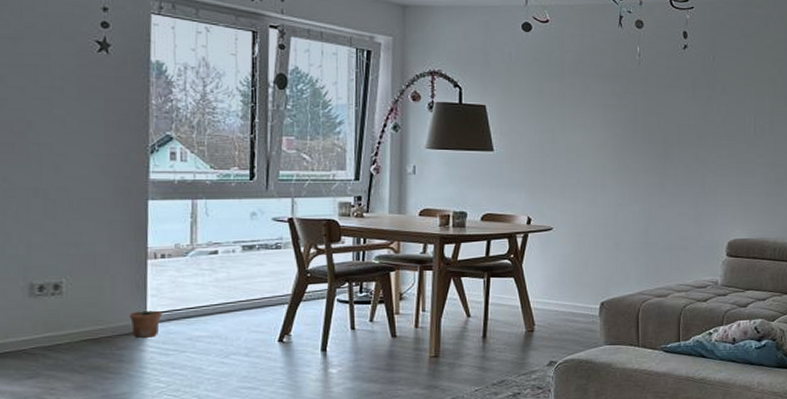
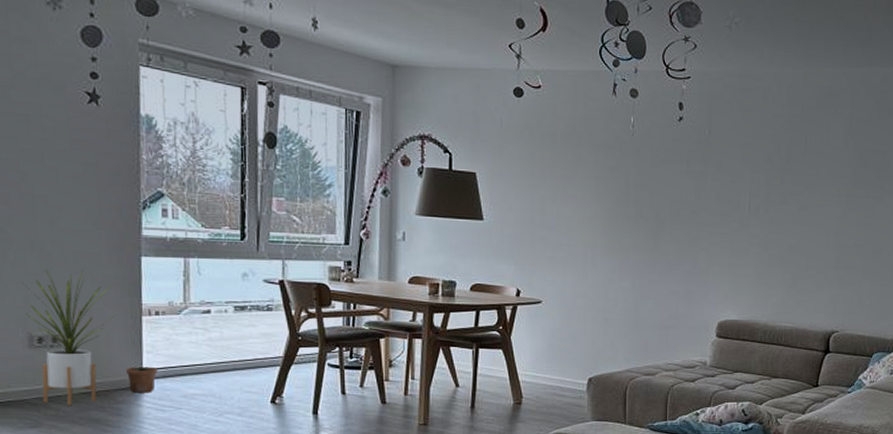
house plant: none [24,216,119,354] -> present [22,269,114,406]

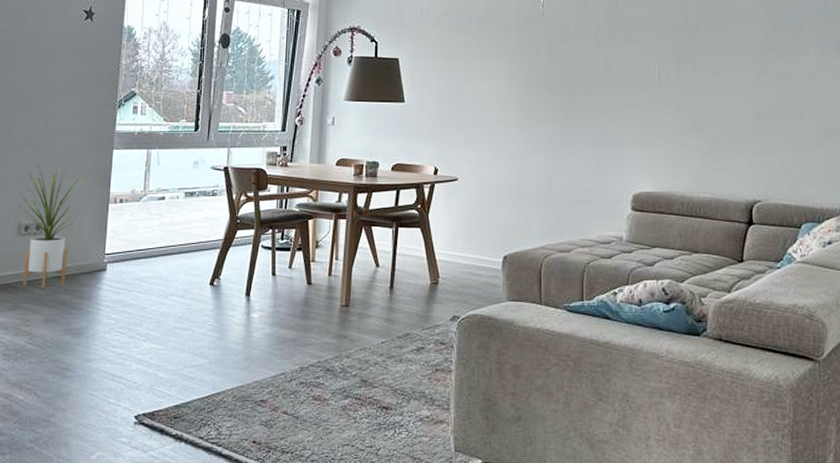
planter: present [125,366,158,393] -> none [91,251,118,276]

